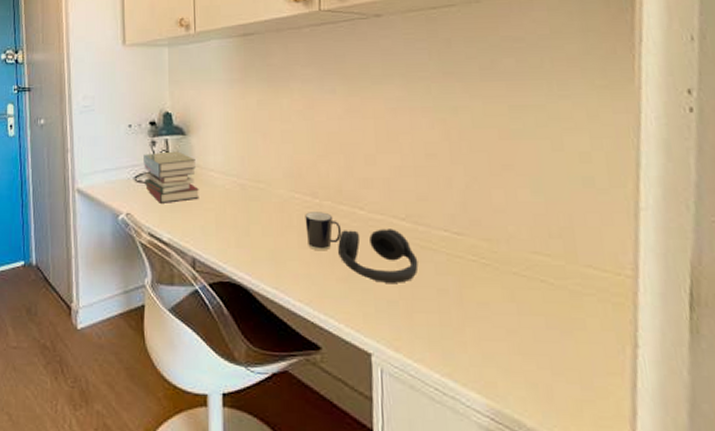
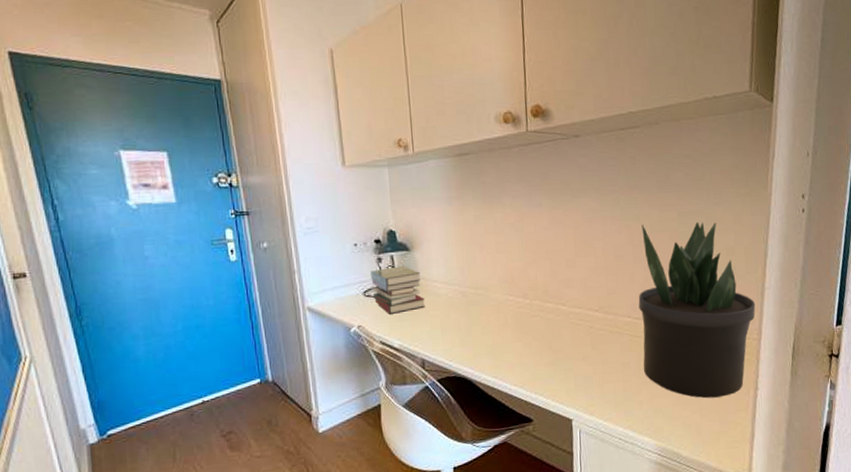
mug: present [305,212,342,251] -> none [518,310,548,343]
headphones: present [338,229,419,283] -> none [545,319,608,363]
planter: none [458,119,627,351] -> present [638,222,756,399]

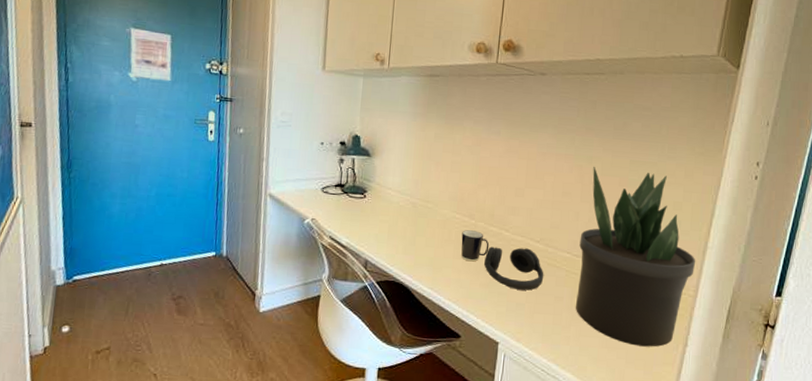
books: present [371,266,425,314] -> none [330,169,377,213]
mug: none [518,310,548,343] -> present [461,230,490,262]
headphones: none [545,319,608,363] -> present [484,246,544,291]

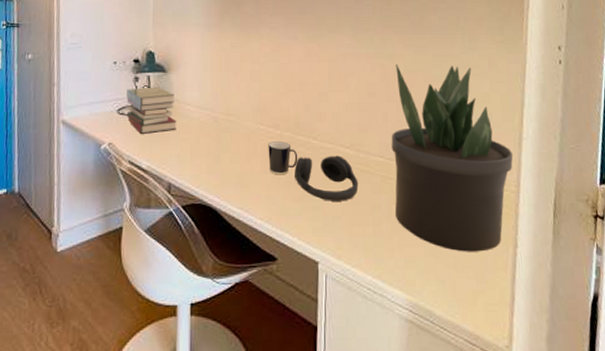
books: none [330,169,377,213] -> present [126,87,177,134]

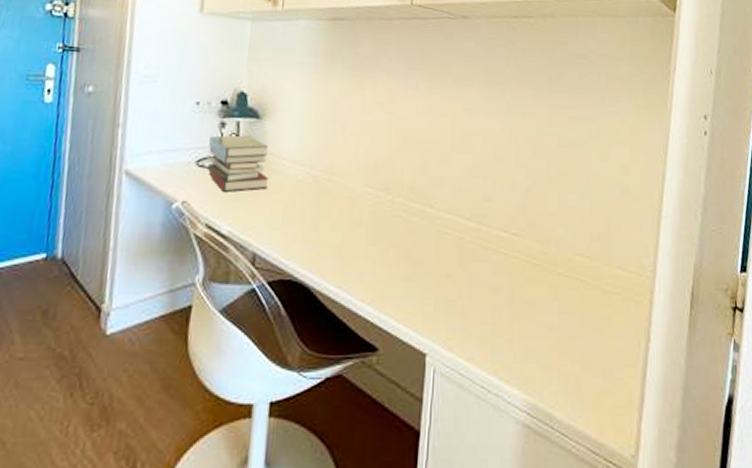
mug: present [268,141,298,175] -> none [375,208,411,249]
headphones: present [295,155,359,201] -> none [405,228,478,282]
planter: present [391,64,513,252] -> none [517,125,651,346]

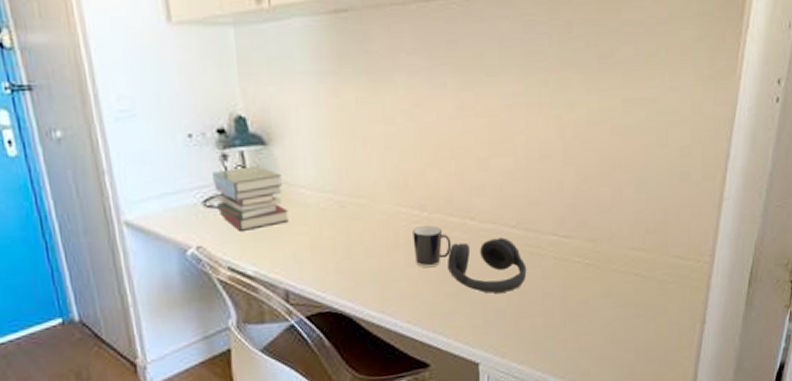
mug: none [375,208,411,249] -> present [412,225,452,268]
headphones: none [405,228,478,282] -> present [447,237,527,294]

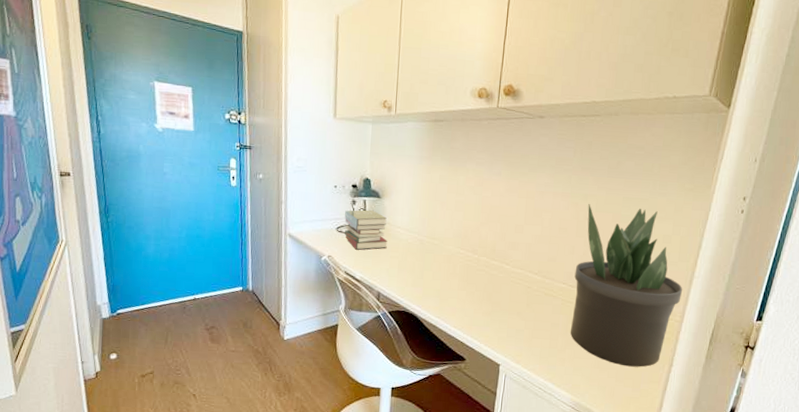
mug: present [412,225,452,268] -> none [465,264,491,293]
headphones: present [447,237,527,294] -> none [486,279,542,318]
planter: none [567,113,711,335] -> present [570,204,683,367]

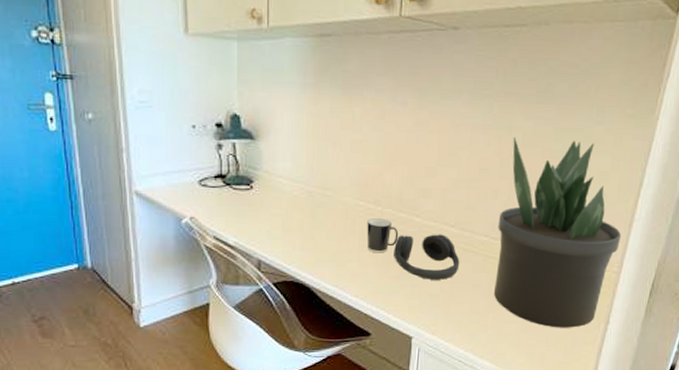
books: present [344,210,387,250] -> none [209,155,267,208]
mug: none [465,264,491,293] -> present [366,218,399,253]
headphones: none [486,279,542,318] -> present [394,234,460,280]

